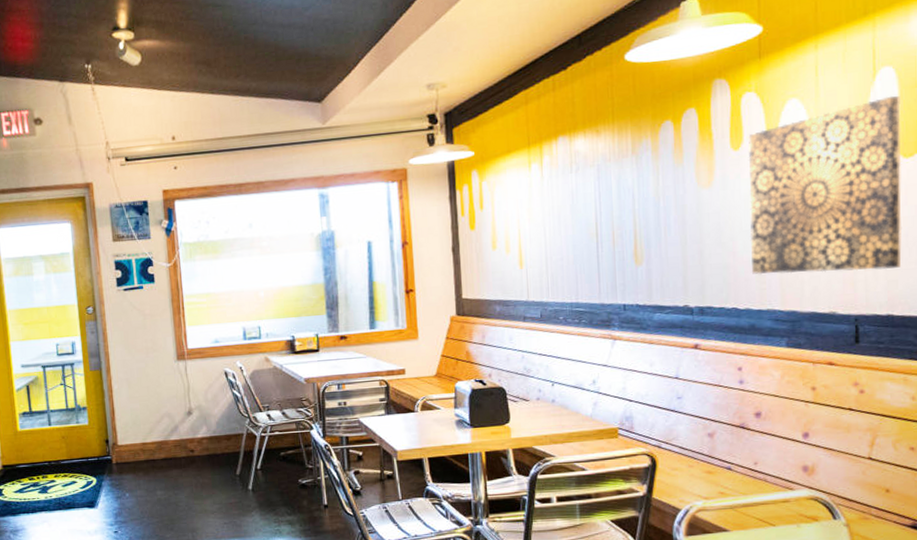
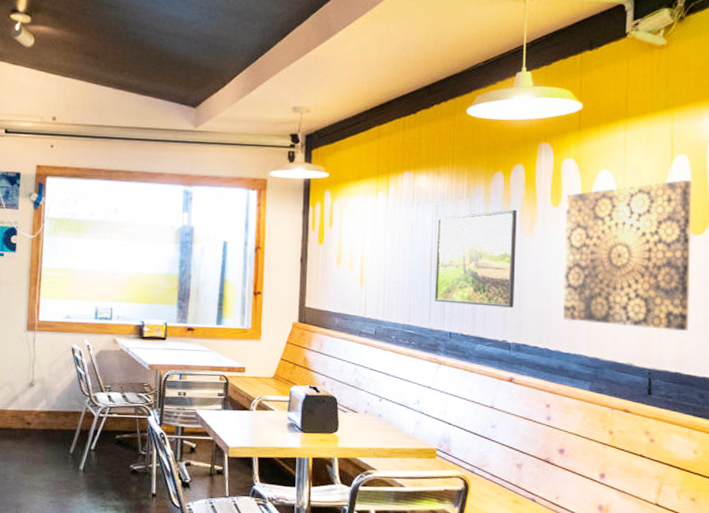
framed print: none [600,160,694,274] -> present [434,209,517,308]

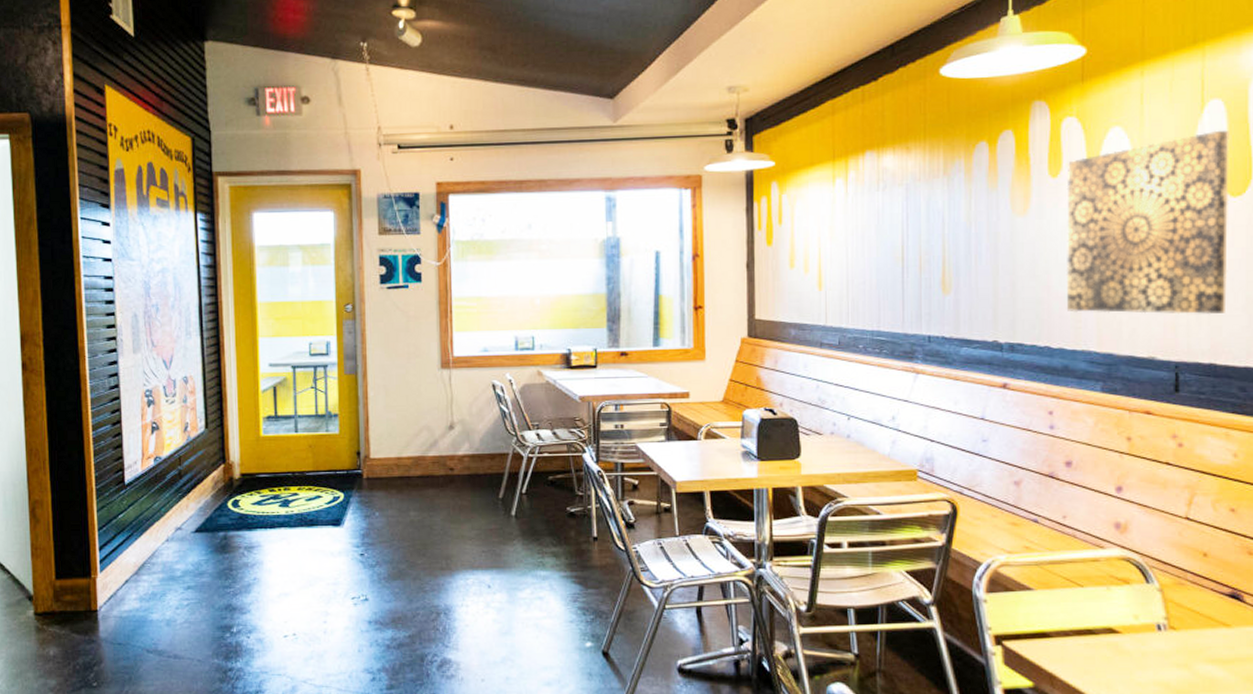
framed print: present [434,209,517,308] -> none [908,185,1007,303]

